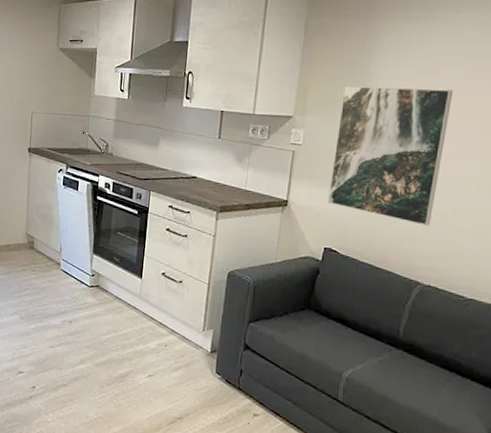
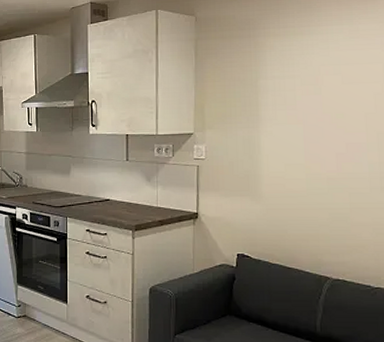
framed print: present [328,85,454,226] -> none [235,96,336,223]

